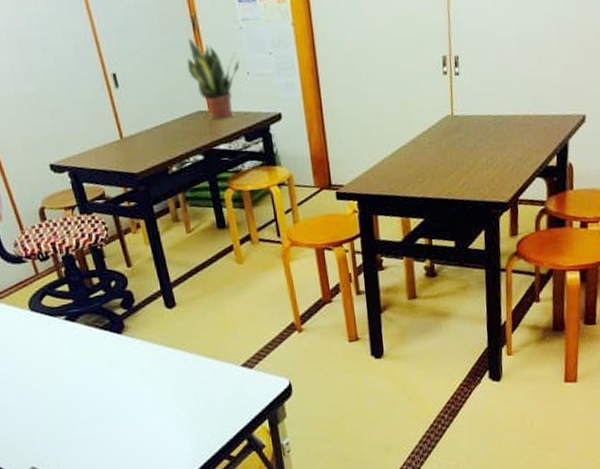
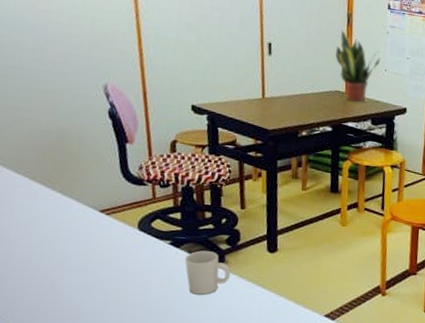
mug: none [83,319,135,368] -> present [184,250,231,295]

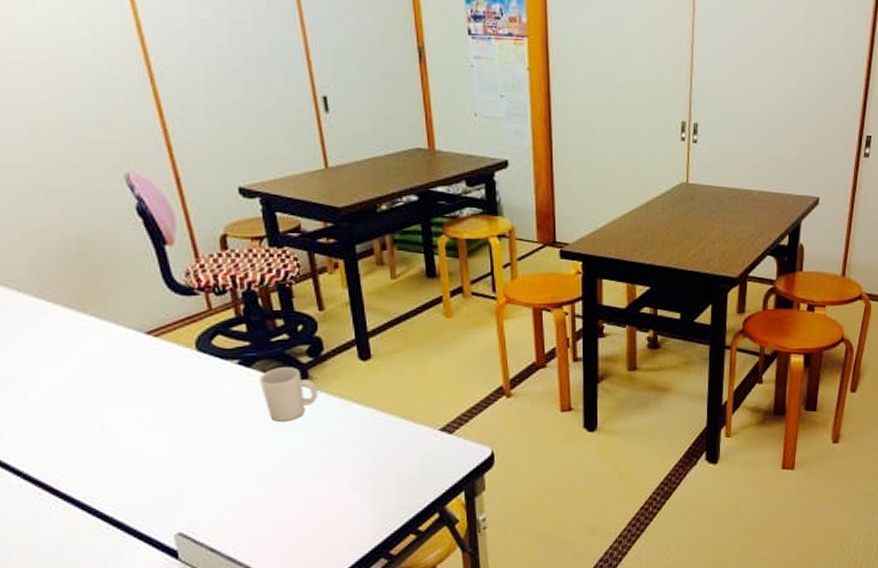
potted plant: present [335,30,381,102] -> none [409,69,468,160]

